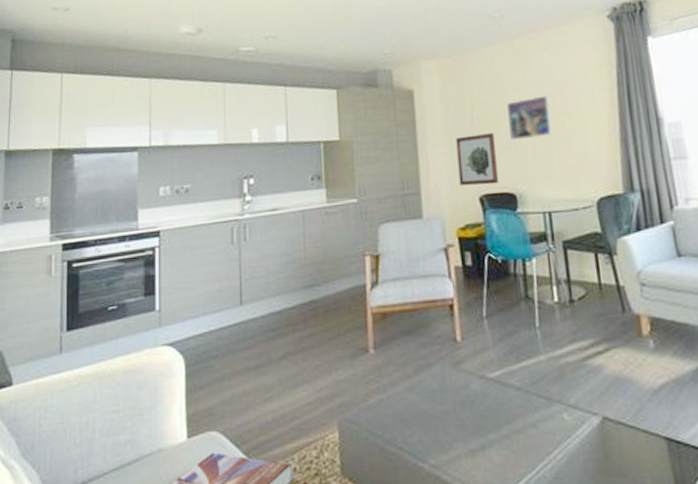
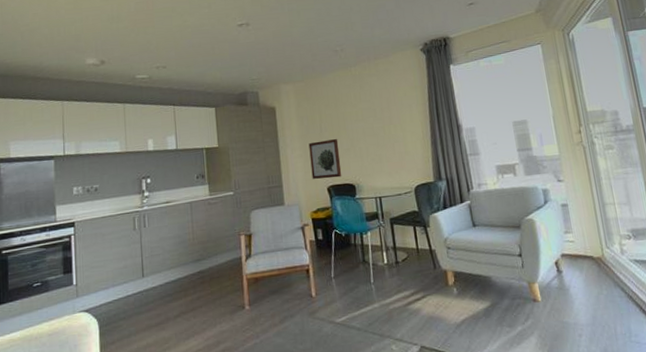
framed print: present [507,95,552,141] -> none [347,109,381,144]

